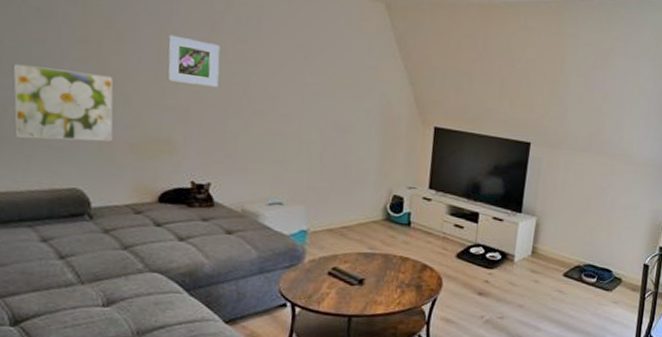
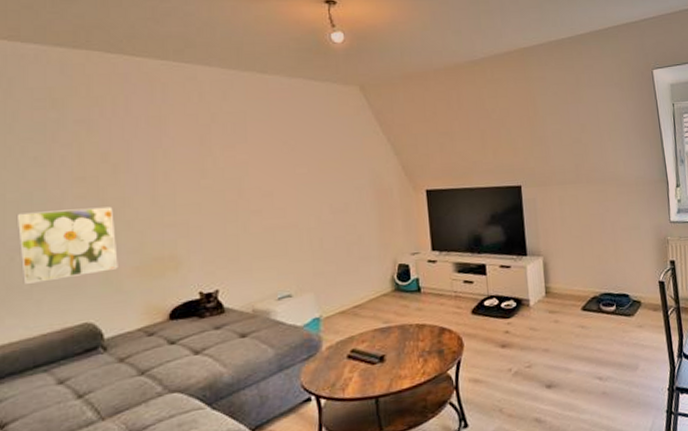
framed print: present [166,34,220,87] -> none [161,155,213,199]

